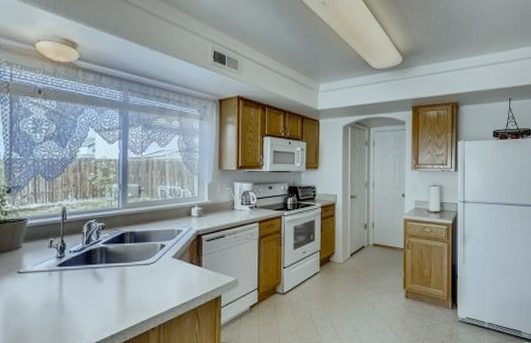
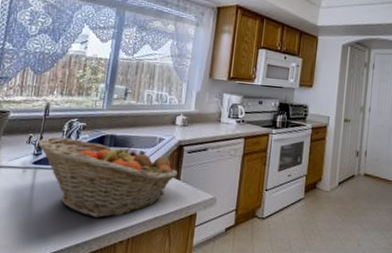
fruit basket: none [60,238,200,309] -> present [37,136,179,218]

